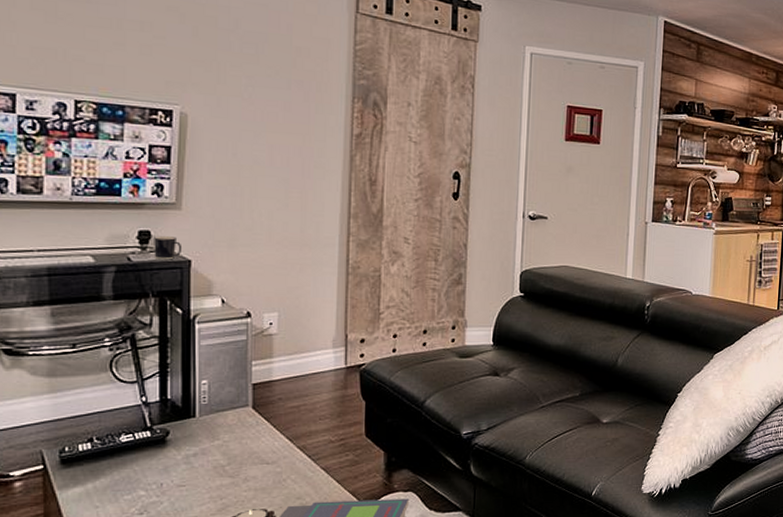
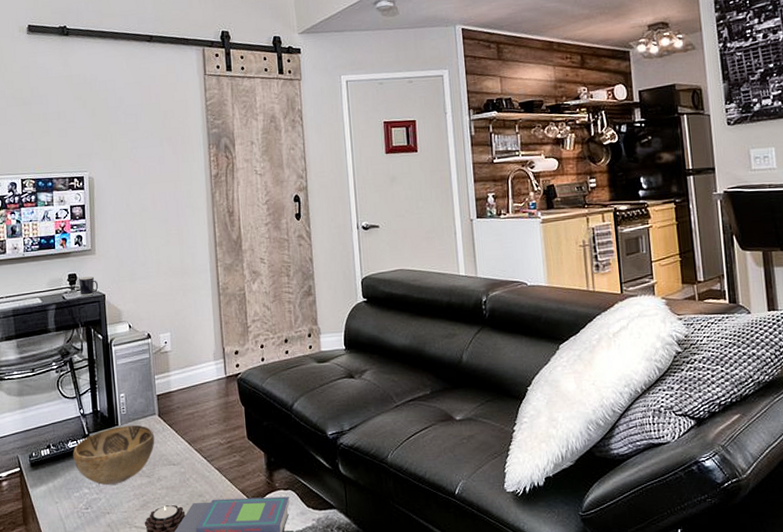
decorative bowl: none [126,417,245,486] -> present [73,424,155,485]

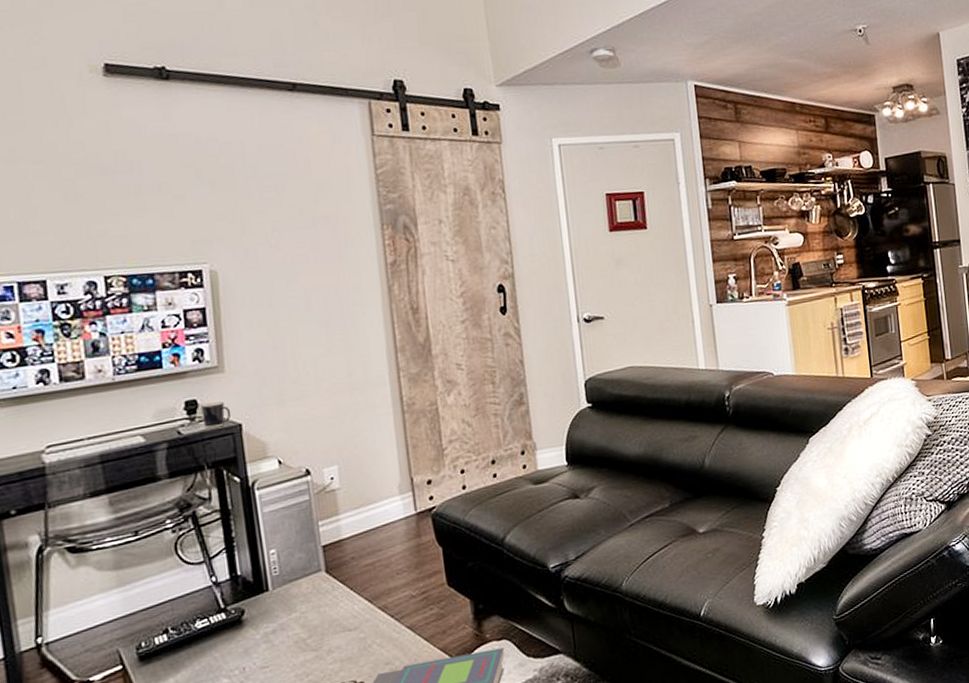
decorative bowl: present [73,424,155,485] -> none [202,586,322,670]

